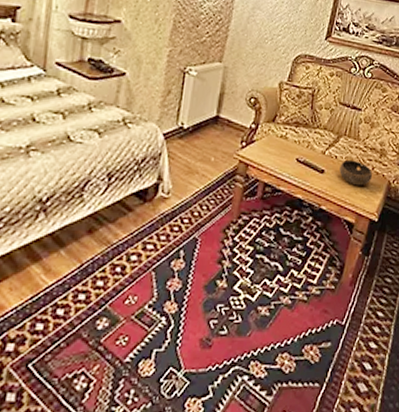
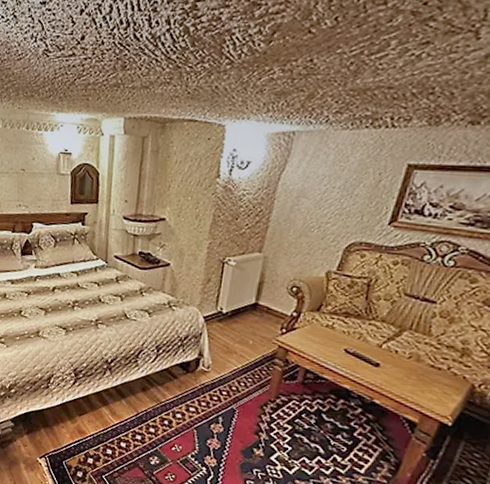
bowl: present [339,159,372,186] -> none [400,355,447,385]

